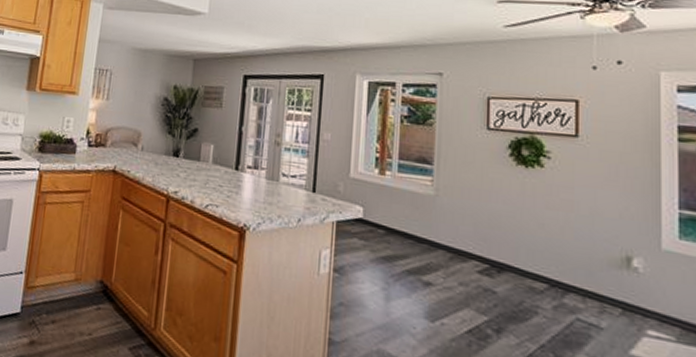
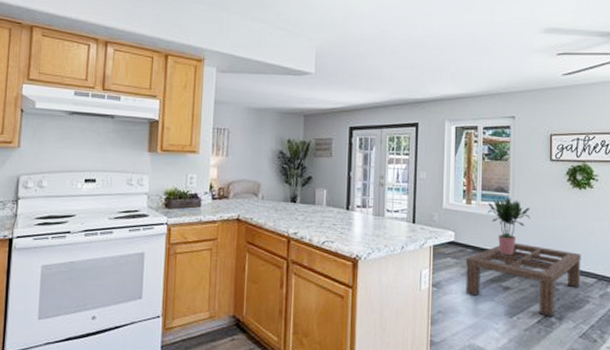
coffee table: none [375,228,528,327] -> present [465,243,581,317]
potted plant: none [405,170,461,242] -> present [487,197,531,255]

